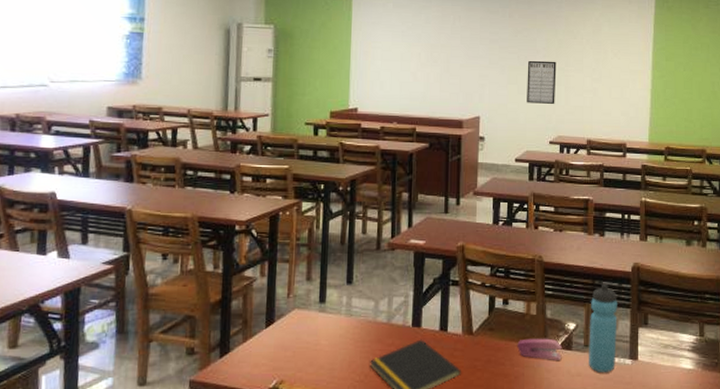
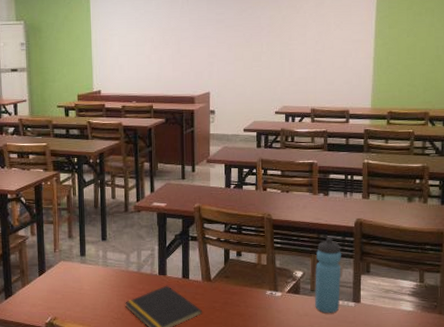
stapler: present [517,338,562,361] -> none [250,284,290,304]
writing board: present [527,60,556,104] -> none [252,36,281,77]

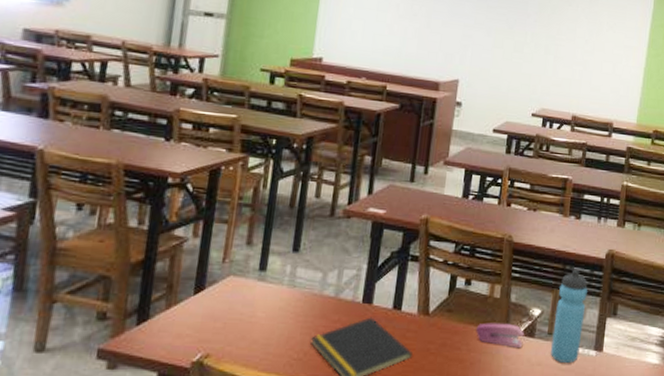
stapler: none [250,284,290,304] -> present [476,323,524,349]

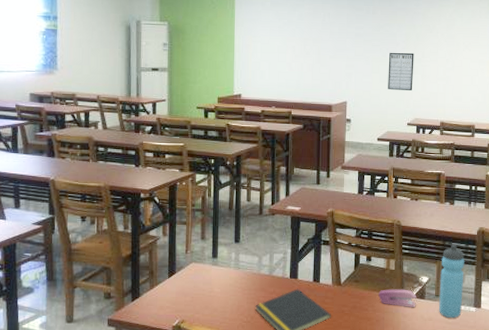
writing board: none [511,24,548,74] -> present [388,52,414,90]

